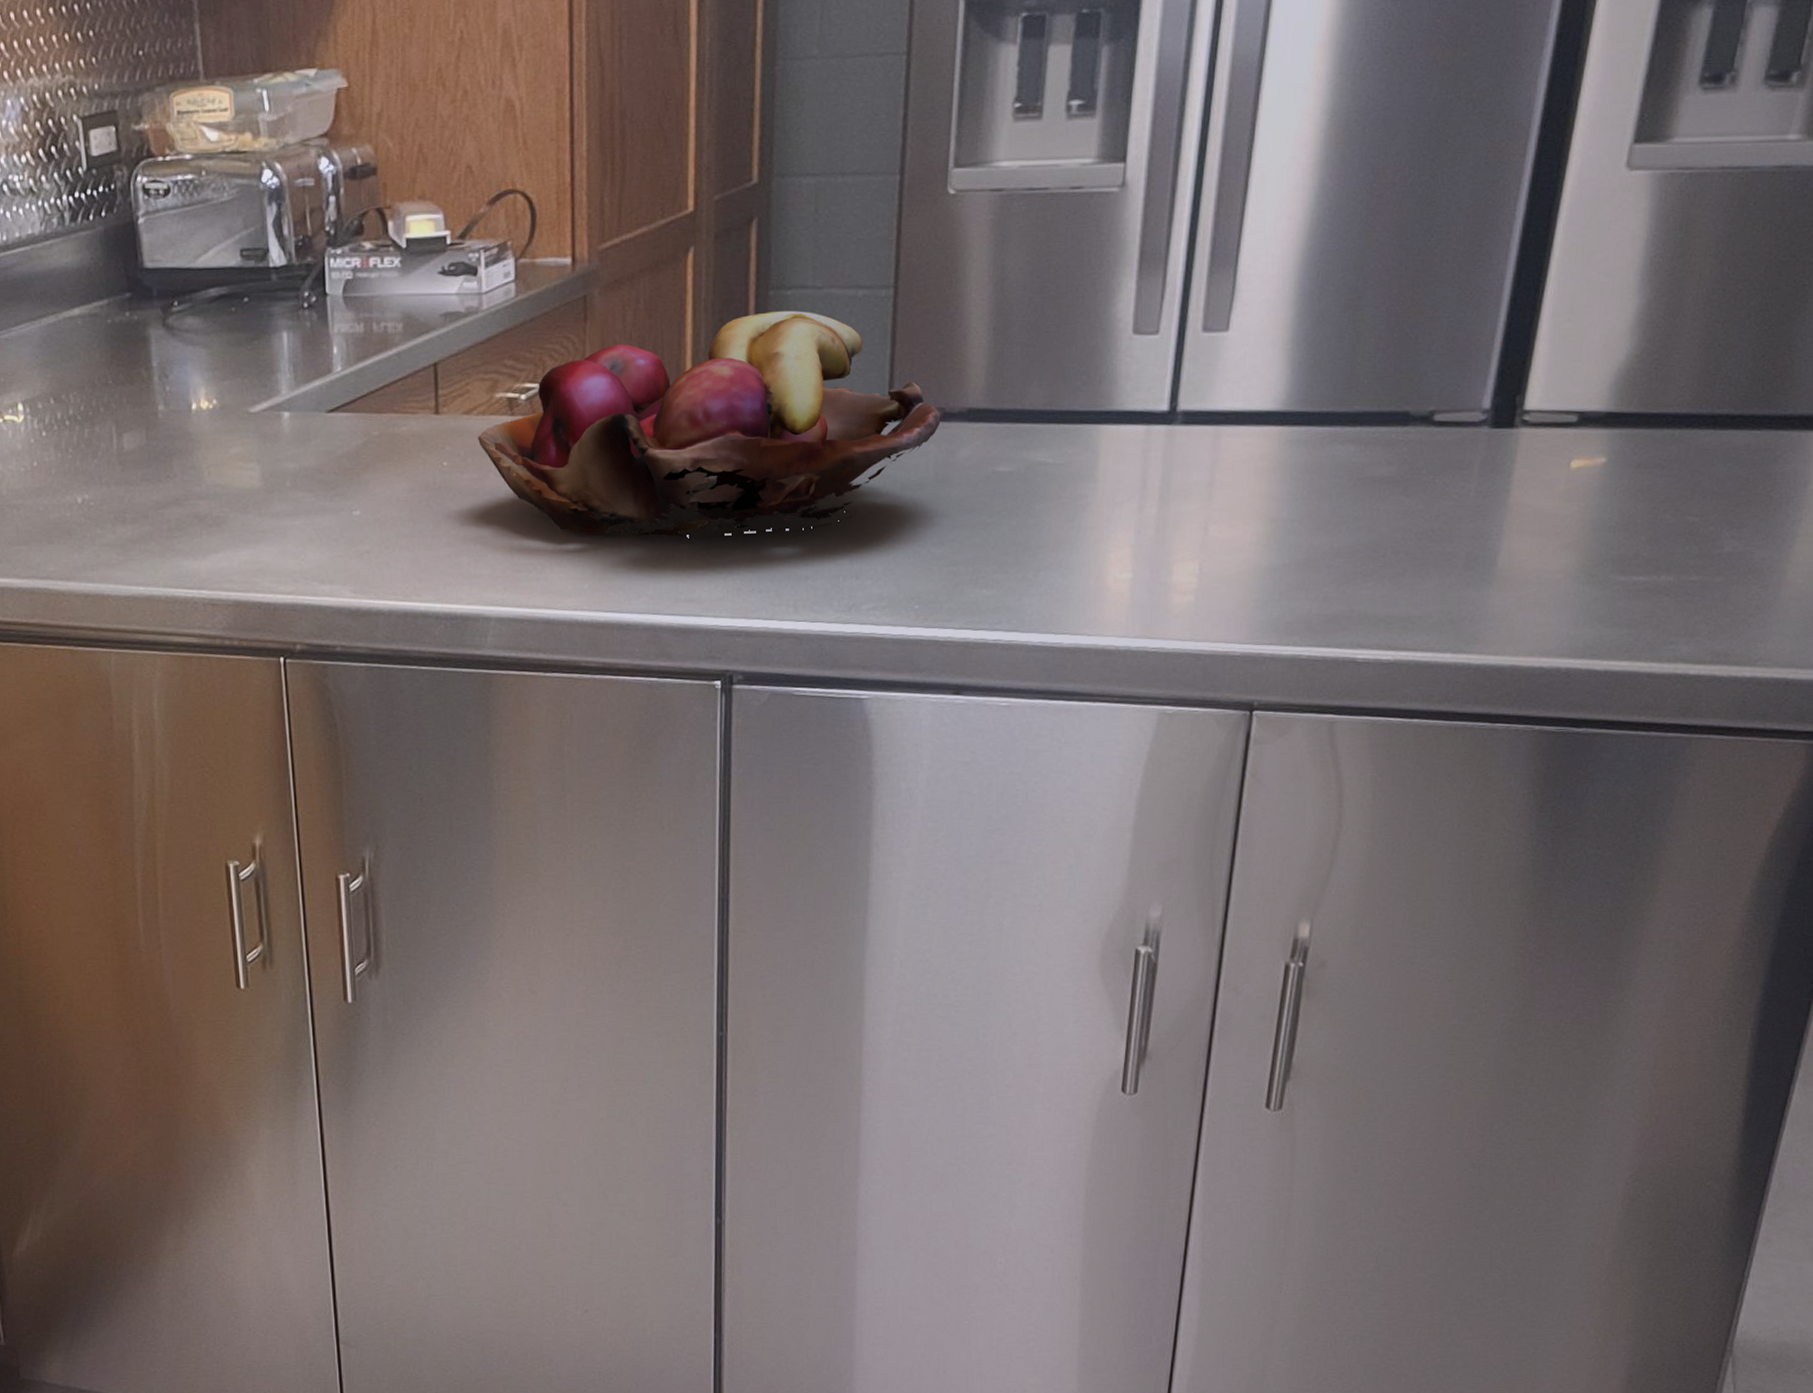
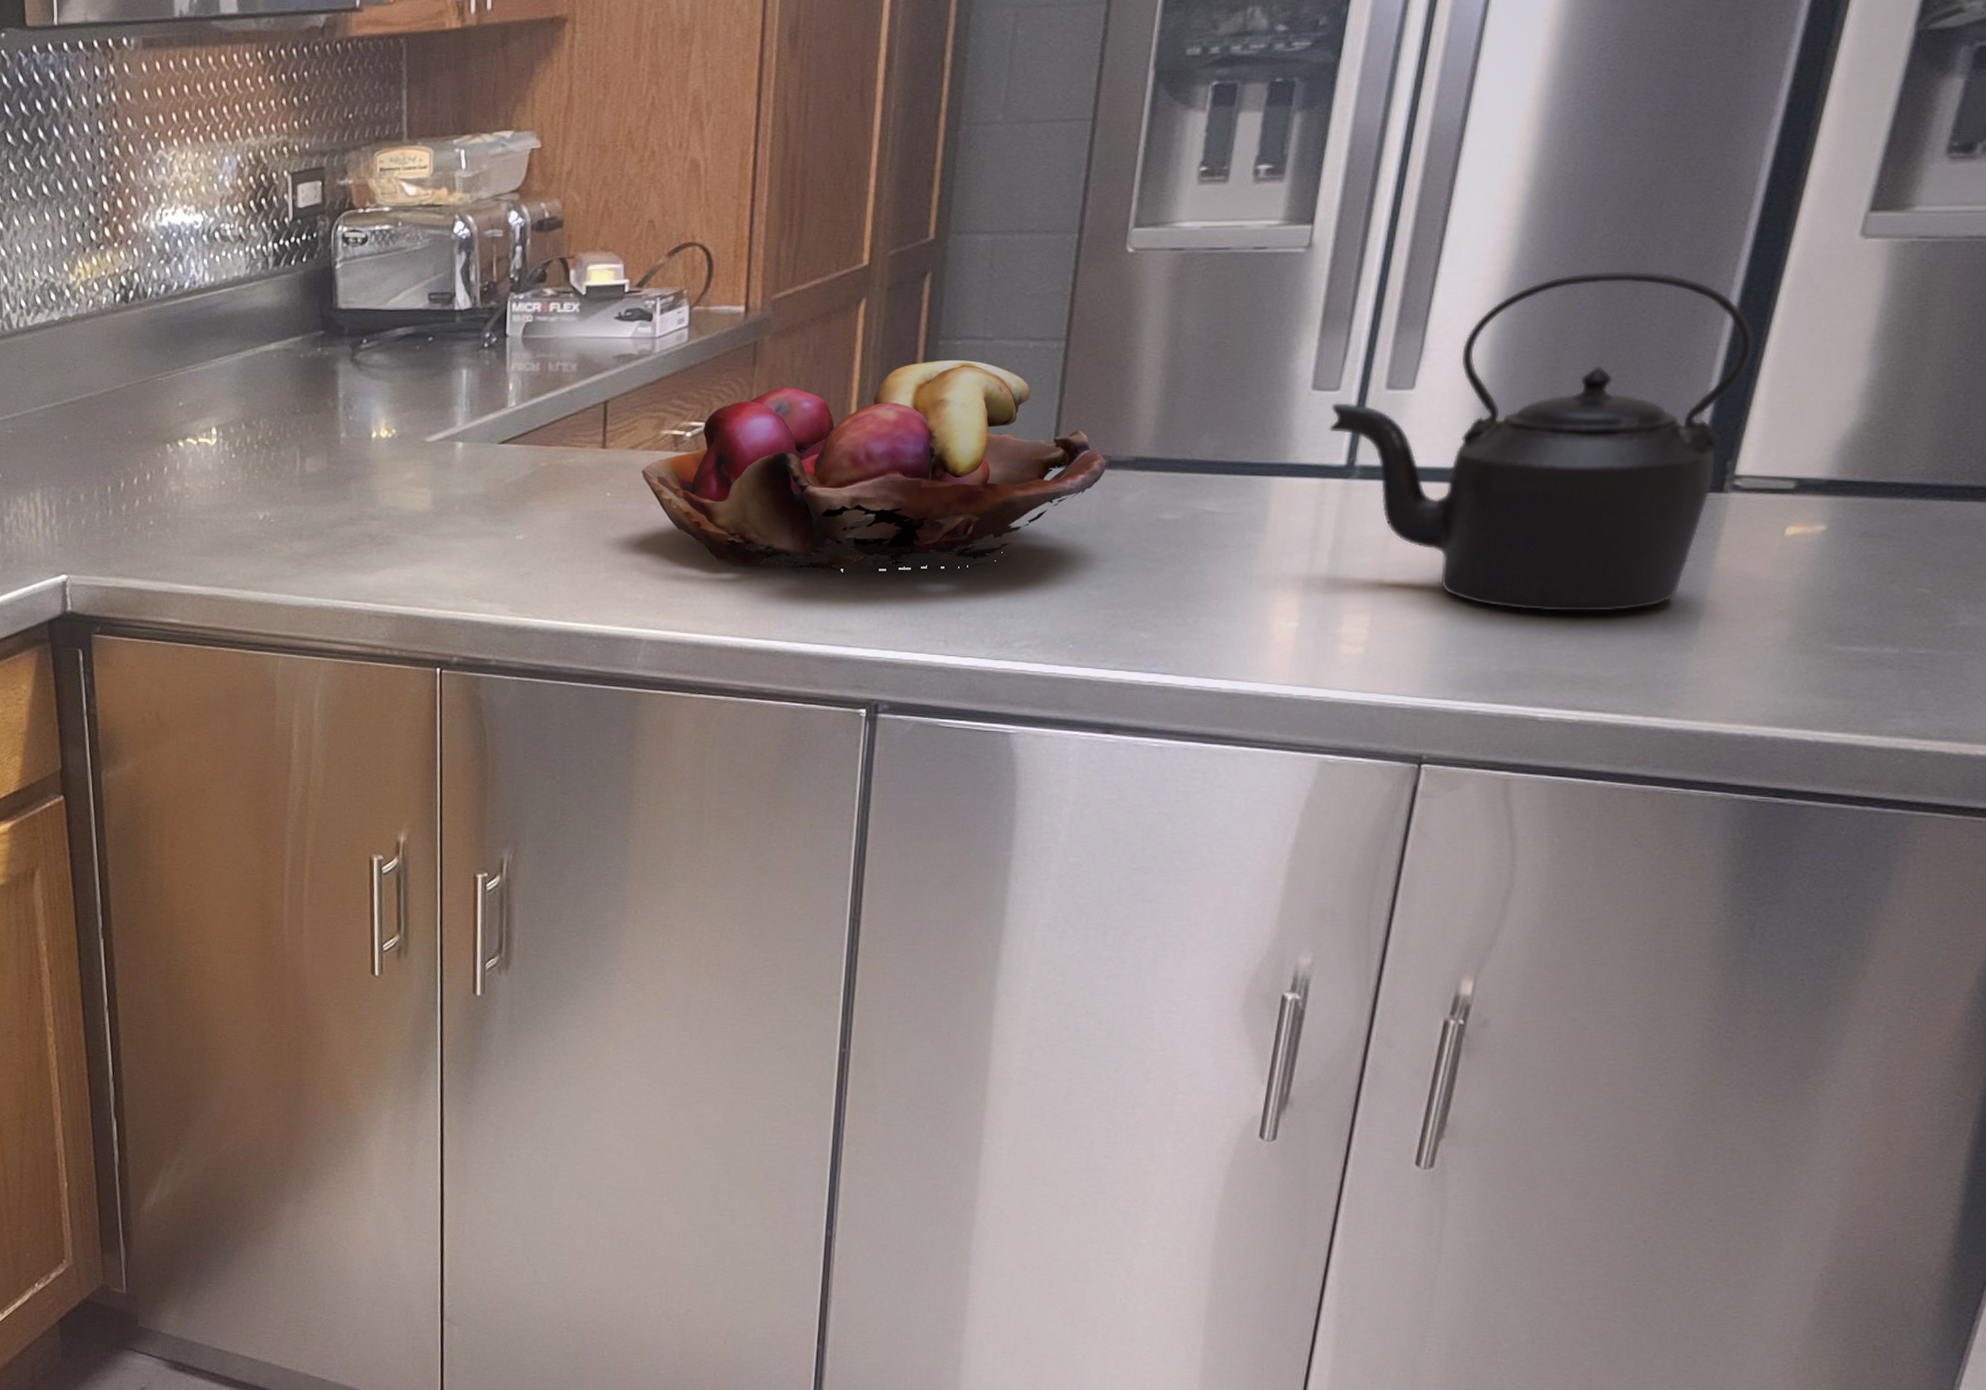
kettle: none [1151,206,1535,553] -> present [1329,271,1753,612]

